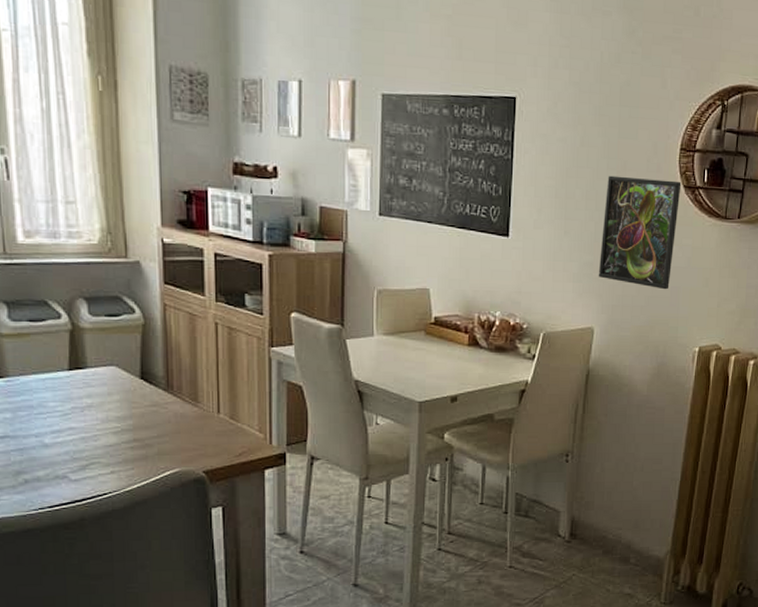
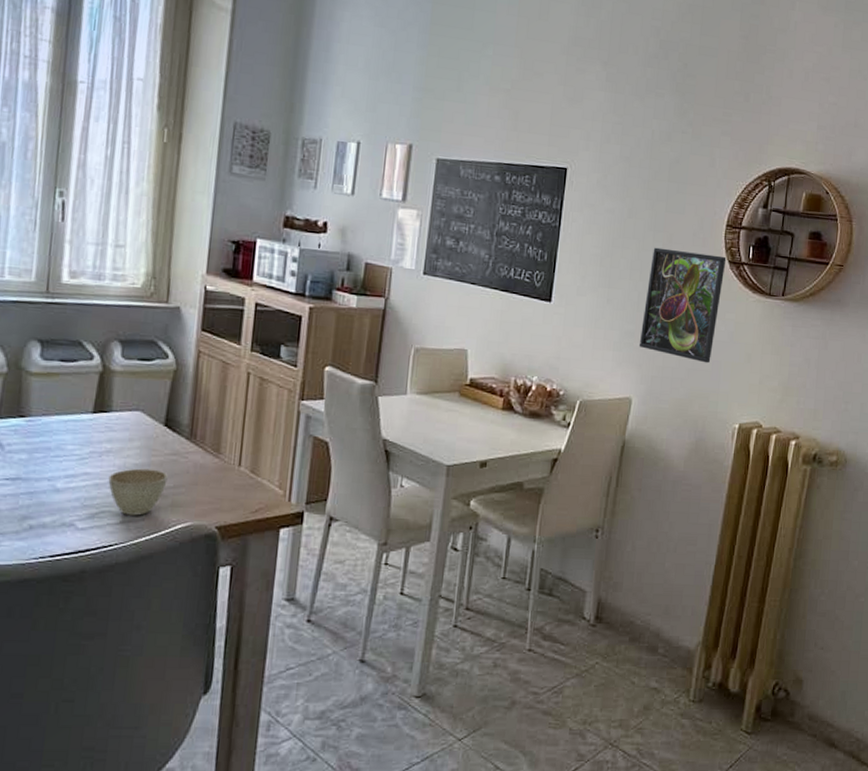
cup: none [93,420,151,465] -> present [108,468,168,516]

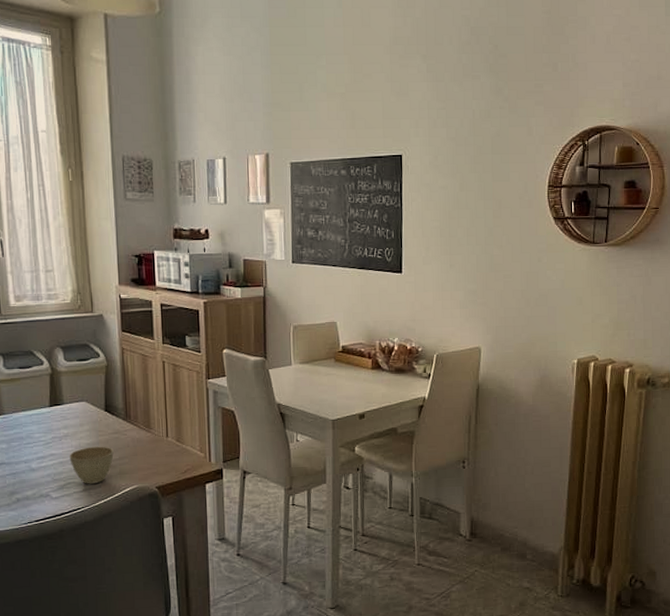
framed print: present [639,247,727,364] -> none [482,213,551,310]

